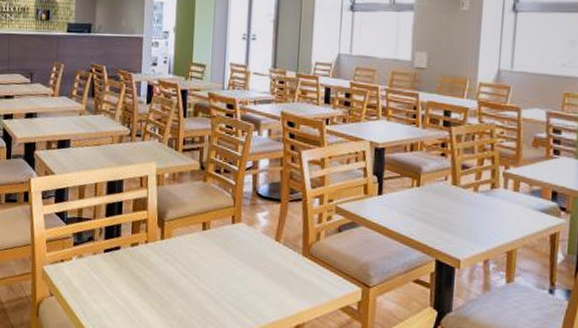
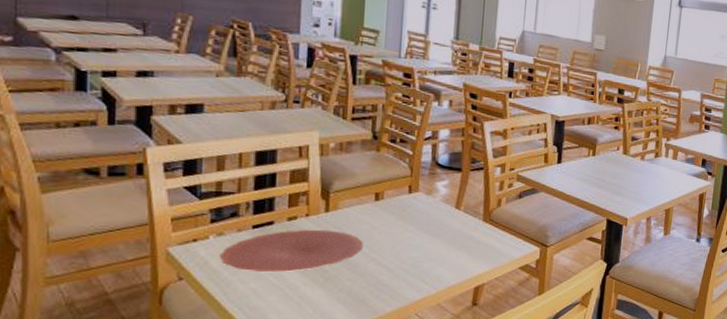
plate: none [80,255,192,296] -> present [220,229,363,273]

